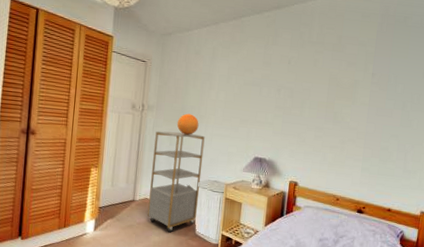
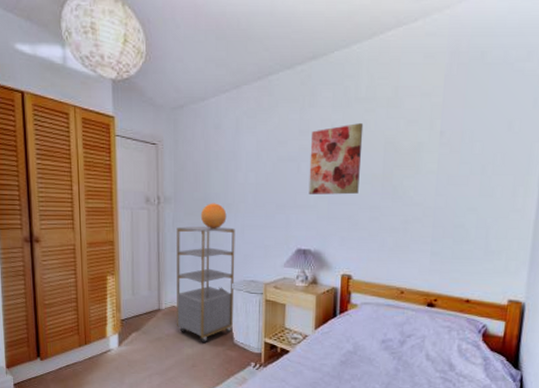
wall art: none [267,61,314,116] -> present [308,123,364,195]

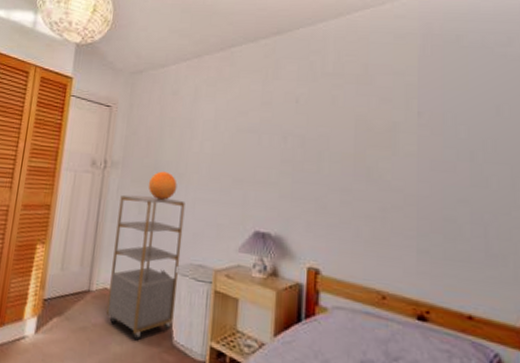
wall art: present [308,123,364,195] -> none [270,98,331,173]

